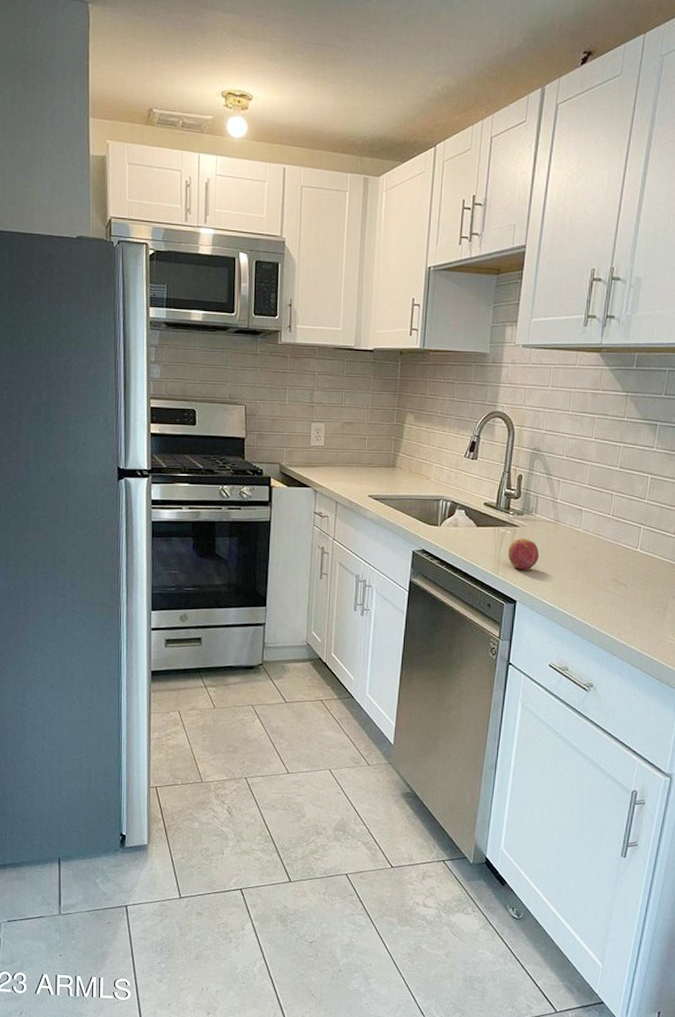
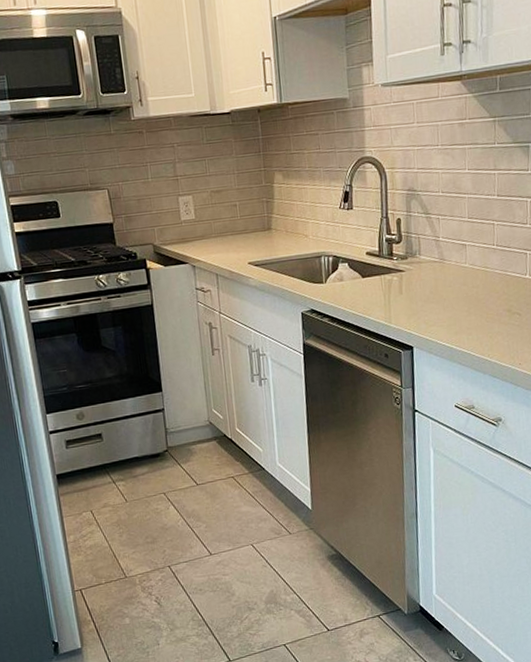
fruit: present [507,539,540,570] -> none [397,282,430,315]

